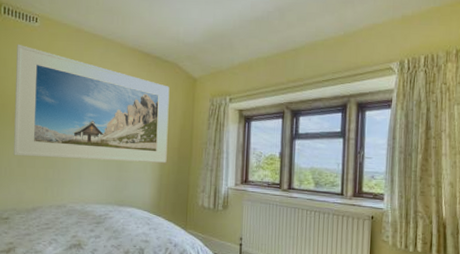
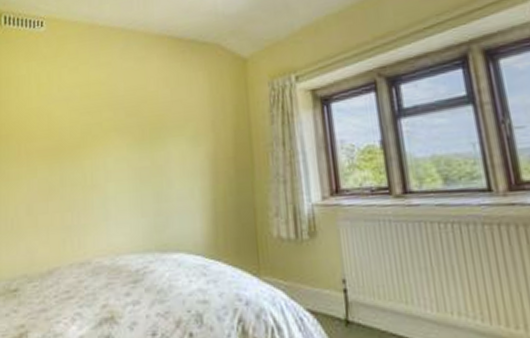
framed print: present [14,45,170,163] -> none [21,57,220,201]

